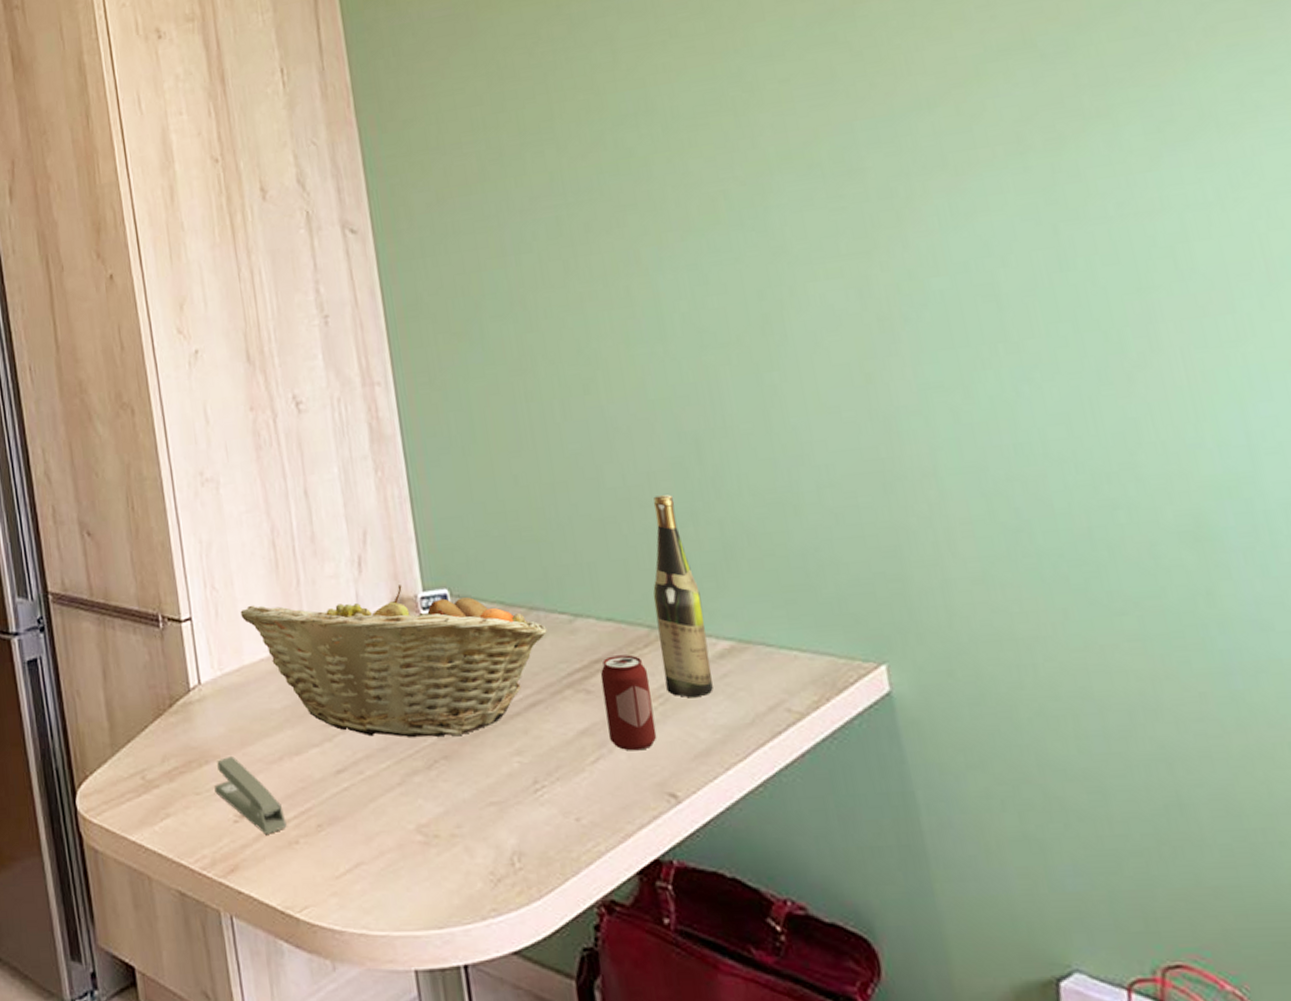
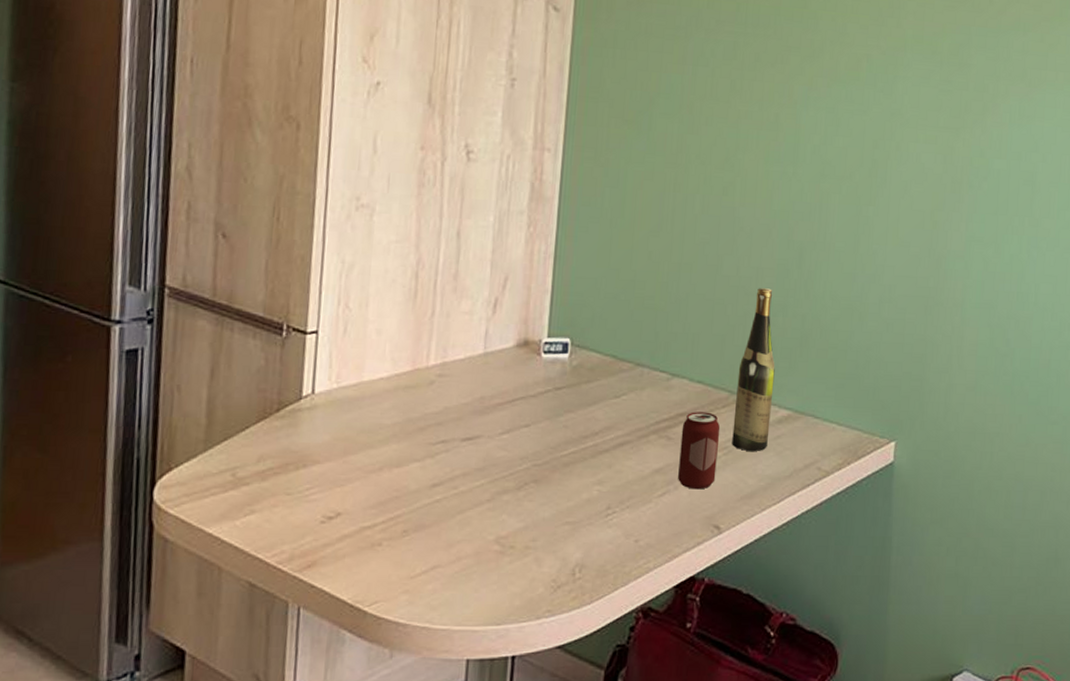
stapler: present [214,755,287,834] -> none [307,462,374,536]
fruit basket: present [240,585,547,738] -> none [369,327,647,463]

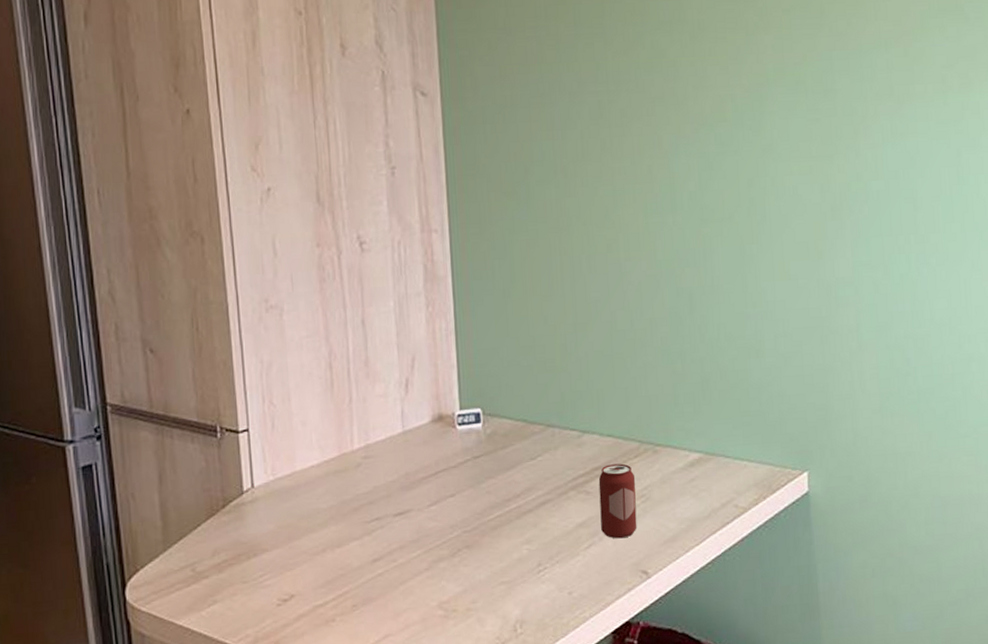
wine bottle: present [732,288,775,451] -> none [645,337,684,497]

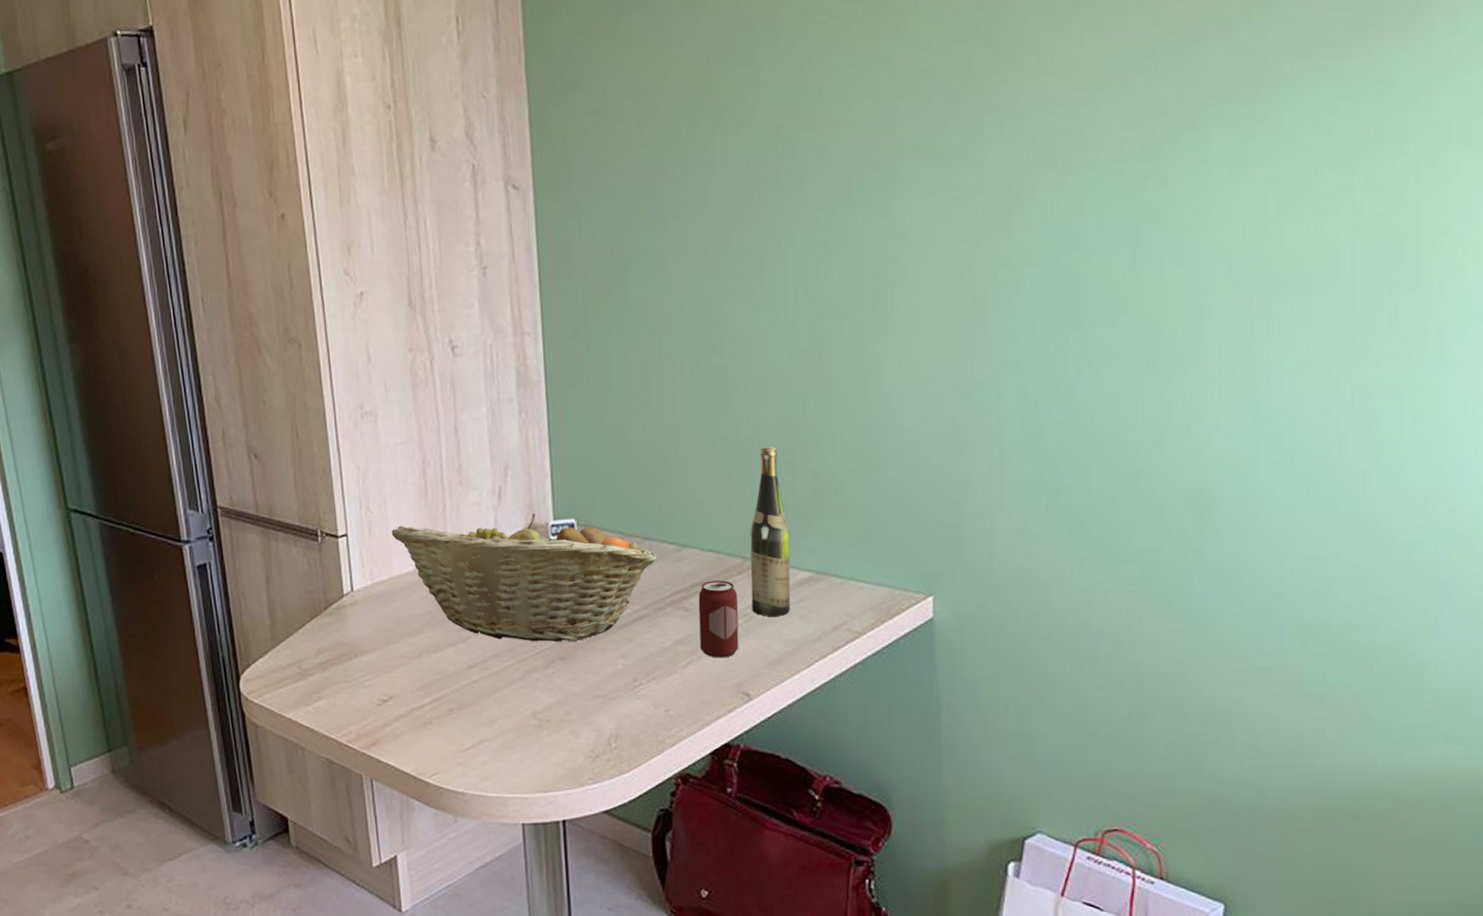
fruit basket: none [295,404,560,531] -> present [391,513,657,642]
wine bottle: none [645,337,684,497] -> present [750,447,791,617]

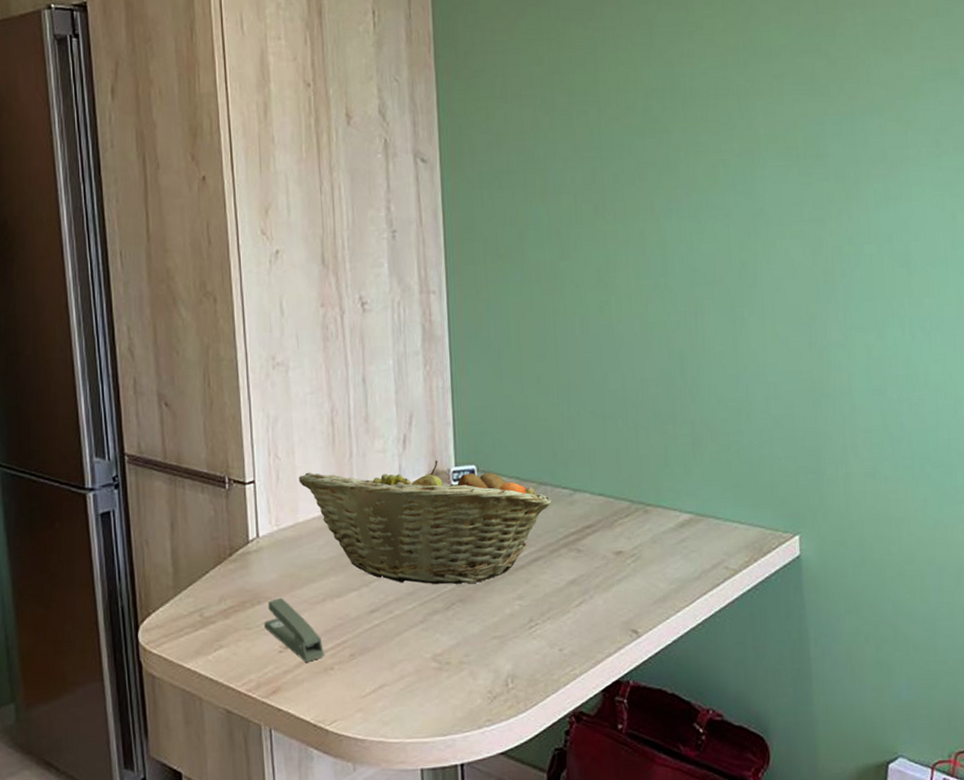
stapler: none [362,651,423,716] -> present [264,597,324,662]
beverage can: present [698,580,739,658] -> none [589,522,628,597]
wine bottle: present [750,447,791,617] -> none [636,398,674,556]

